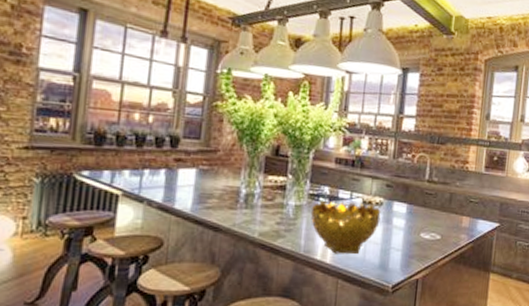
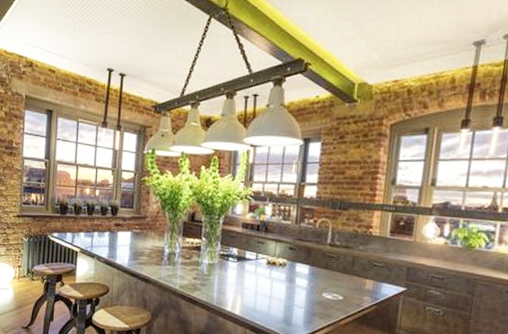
decorative bowl: present [310,200,381,255] -> none [221,260,285,309]

